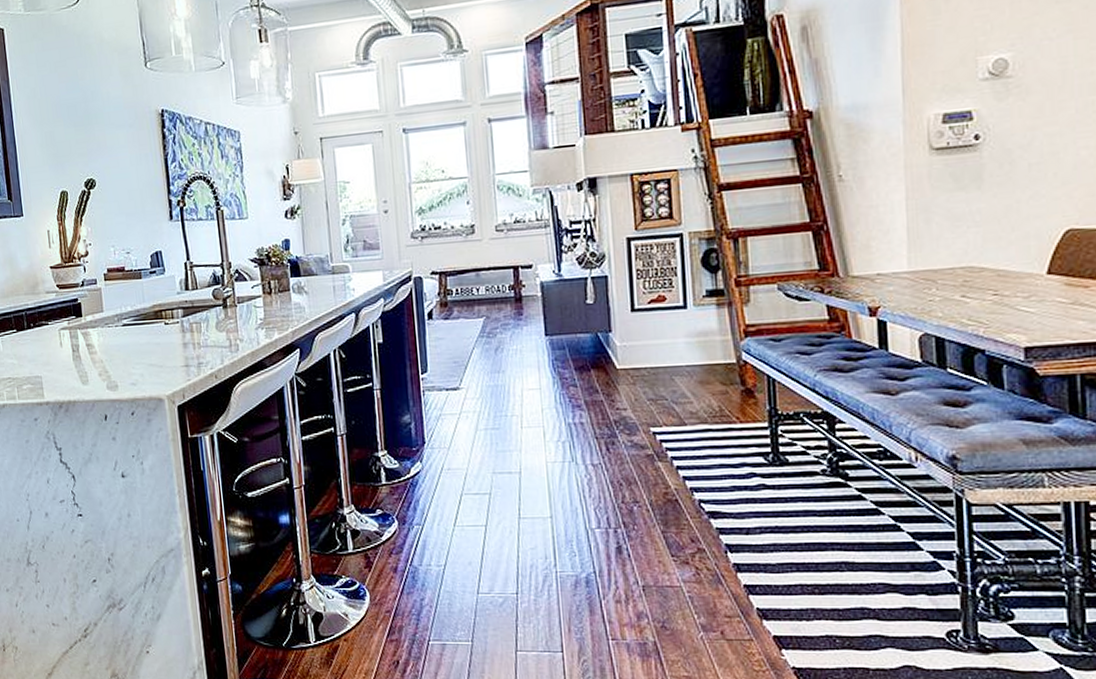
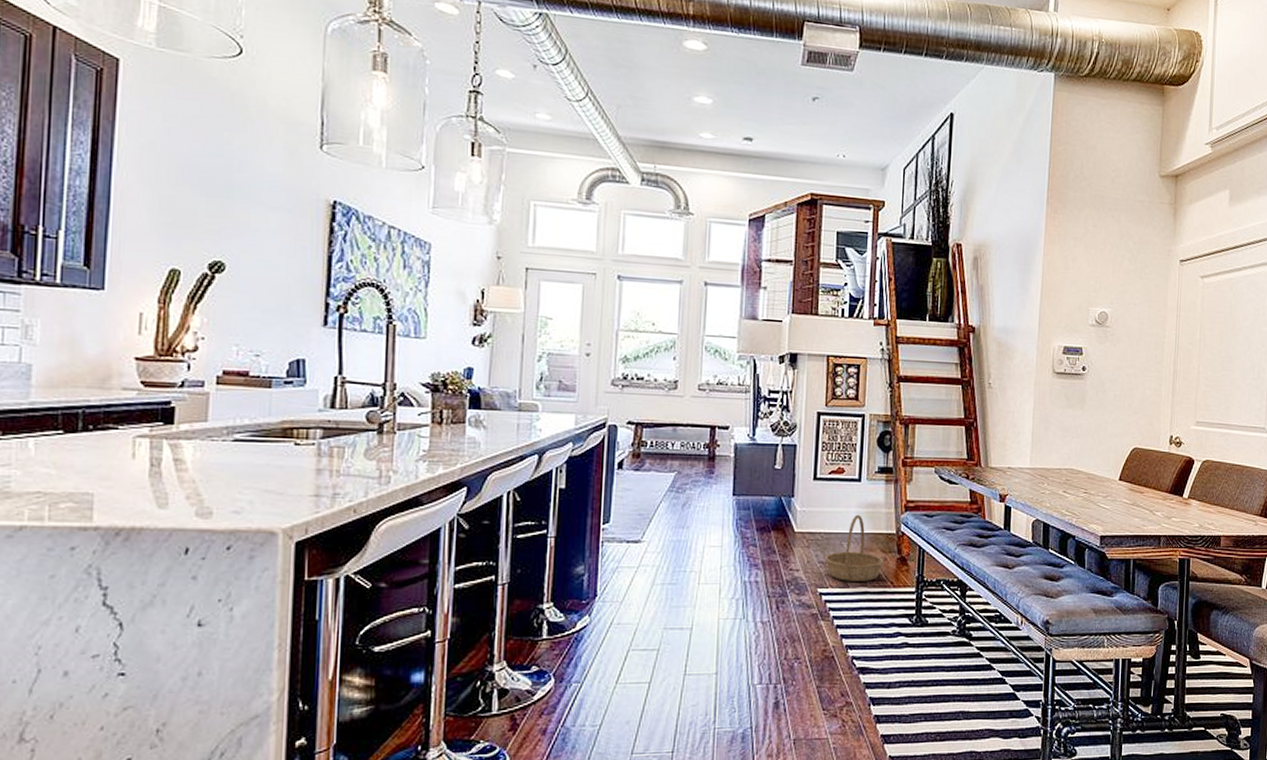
basket: none [655,344,726,419] -> present [825,514,885,581]

